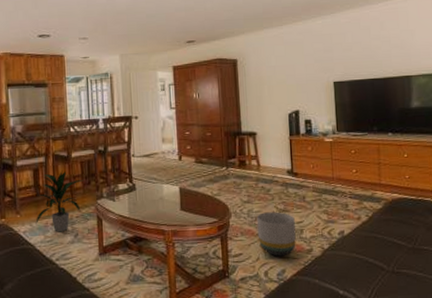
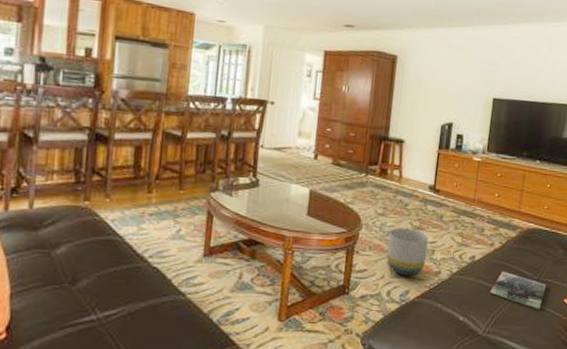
indoor plant: present [35,170,83,232] -> none [129,152,197,225]
magazine: none [365,242,424,277] -> present [490,271,547,309]

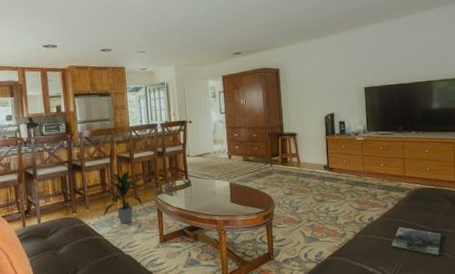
indoor plant: none [129,152,197,225] -> present [103,169,144,224]
planter: present [386,228,428,276] -> none [297,202,332,241]

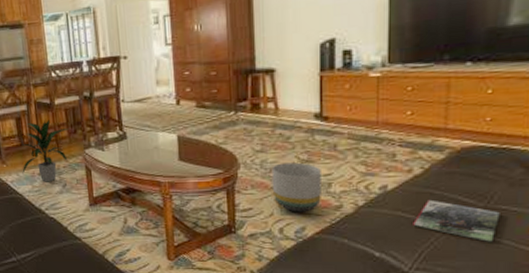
planter: none [297,202,332,241] -> present [271,162,321,212]

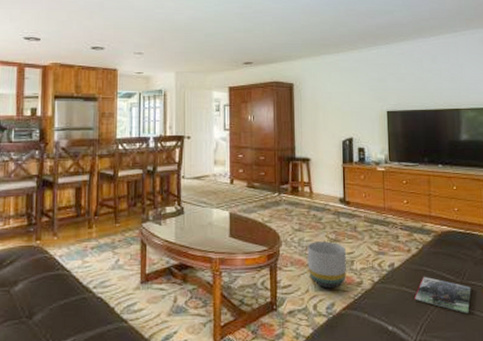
indoor plant: present [22,118,69,182] -> none [74,190,129,257]

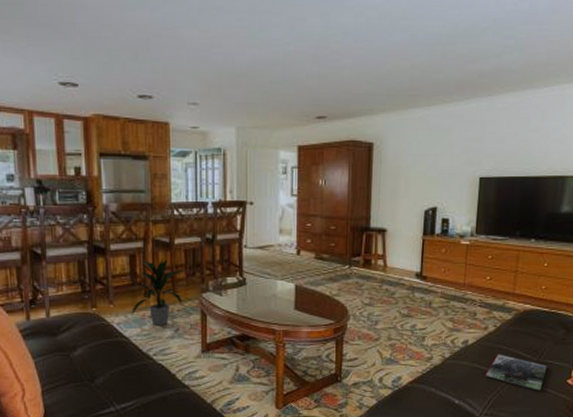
indoor plant: none [74,190,129,257] -> present [131,258,187,326]
planter: present [307,241,346,289] -> none [376,317,418,363]

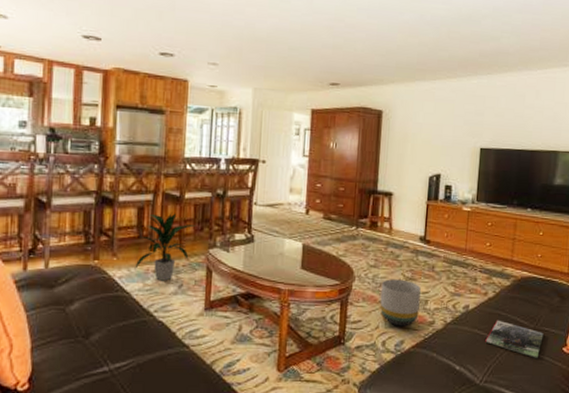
planter: none [376,317,418,363] -> present [379,279,421,327]

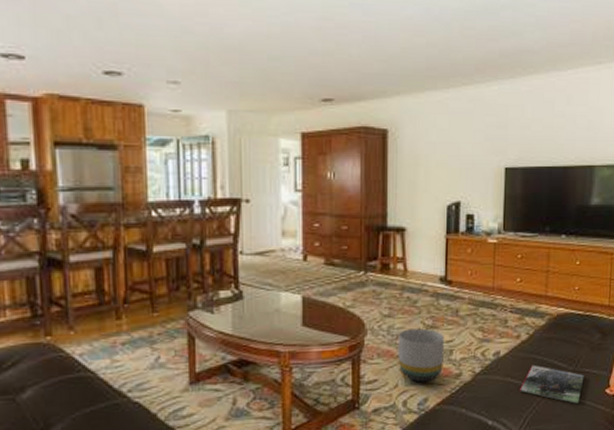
indoor plant: present [134,211,195,281] -> none [98,270,169,355]

